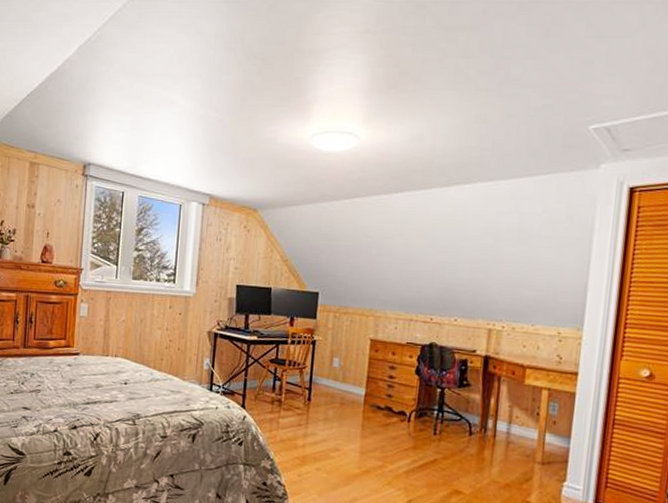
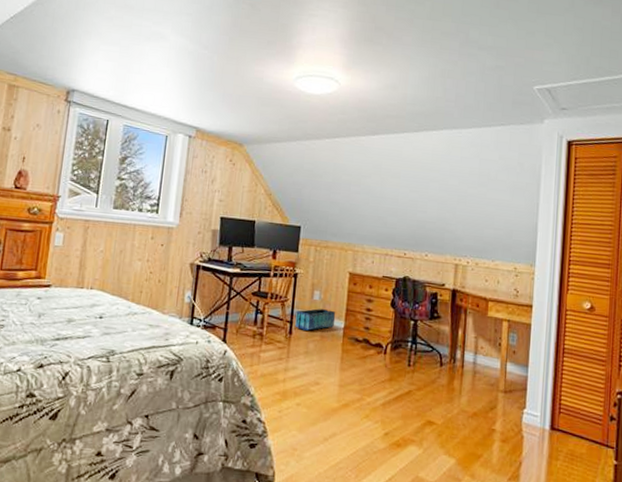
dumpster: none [314,376,357,398] -> present [295,308,336,331]

